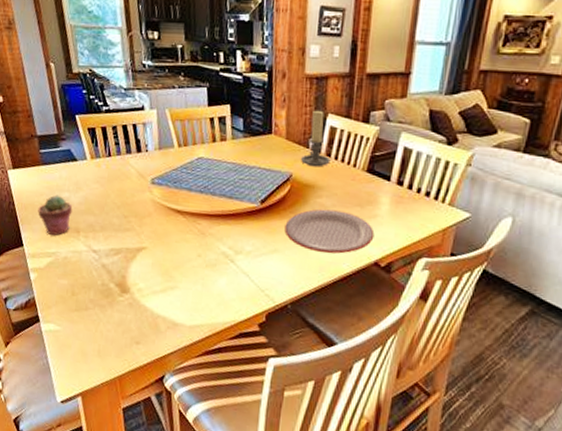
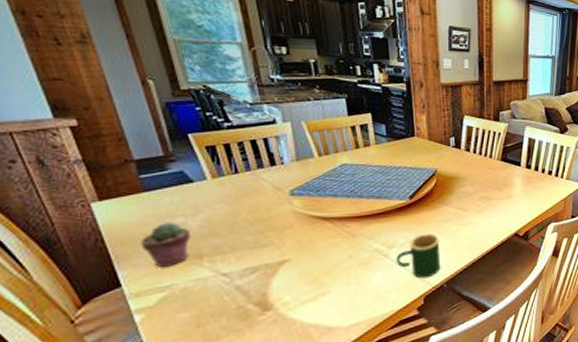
mug: none [241,244,288,294] -> present [396,233,441,279]
plate: present [284,209,375,254] -> none [434,195,512,234]
candle holder: present [301,110,331,168] -> none [444,113,470,161]

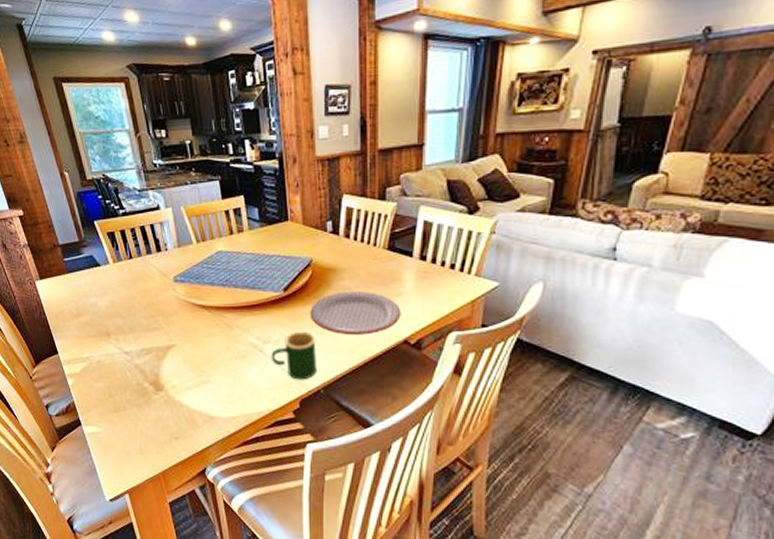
potted succulent: present [141,221,191,268] -> none [68,301,101,341]
plate: none [434,195,512,234] -> present [310,291,401,336]

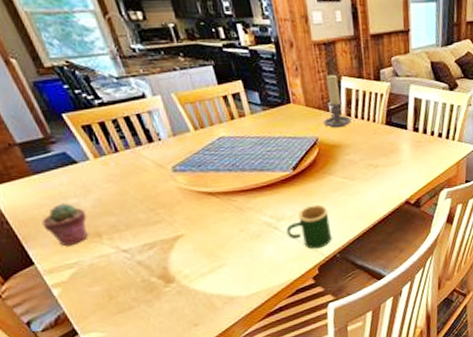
potted succulent: none [68,301,101,341] -> present [41,202,88,247]
plate: present [310,291,401,336] -> none [320,163,402,203]
candle holder: none [320,192,350,250] -> present [324,74,352,128]

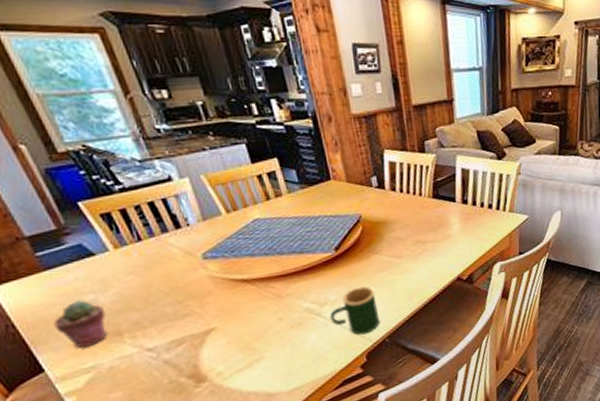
candle holder: present [324,74,352,128] -> none [367,148,397,204]

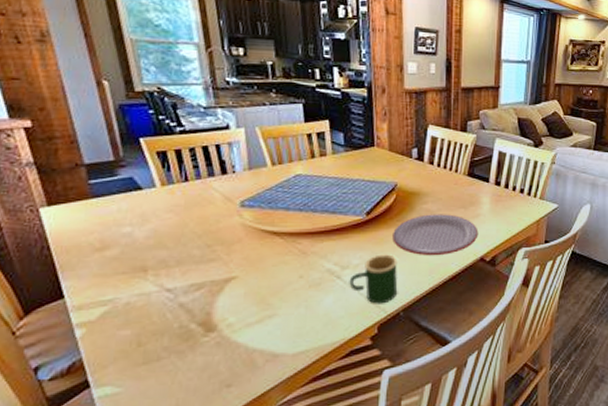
potted succulent: present [53,299,107,349] -> none [86,231,137,280]
plate: none [365,239,452,283] -> present [392,214,479,256]

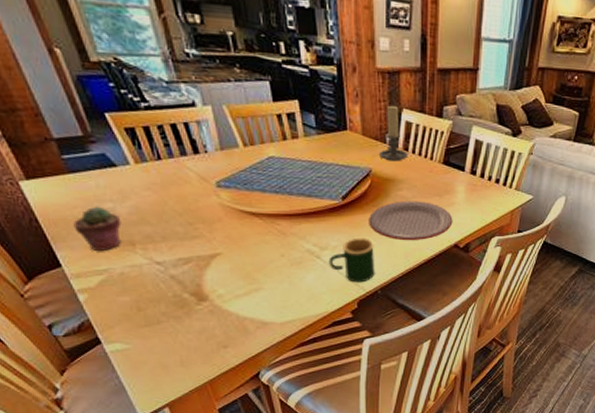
potted succulent: none [86,231,137,280] -> present [73,206,122,252]
candle holder: none [405,122,433,175] -> present [379,105,408,162]

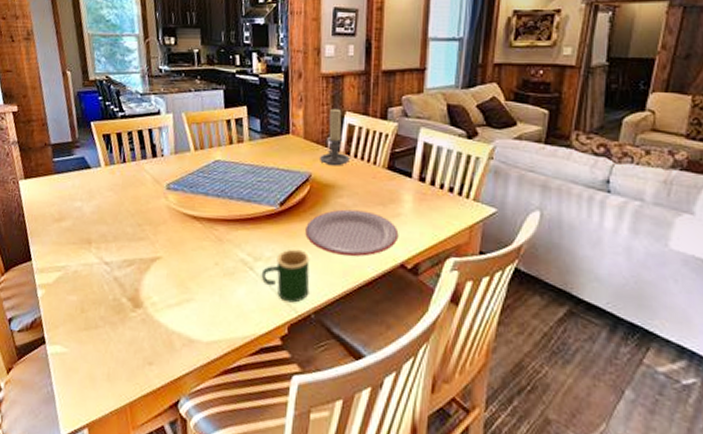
potted succulent: present [73,206,122,252] -> none [48,204,85,249]

